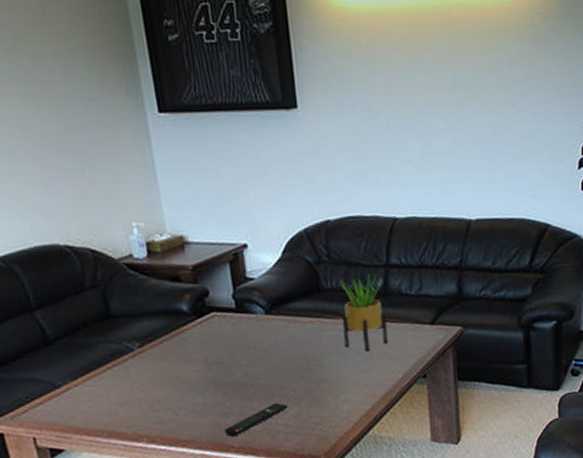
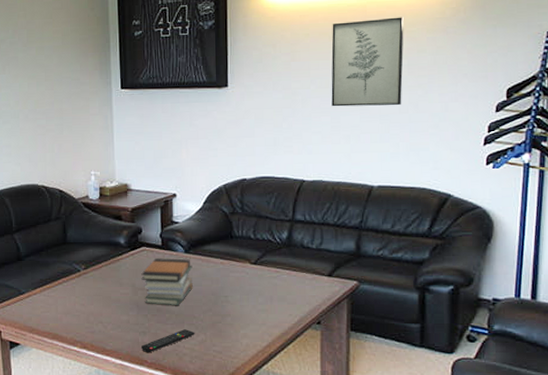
book stack: none [214,321,280,380] -> present [141,258,193,305]
potted plant: present [340,274,388,352] -> none [248,227,288,294]
wall art: none [413,22,495,130] -> present [331,17,404,107]

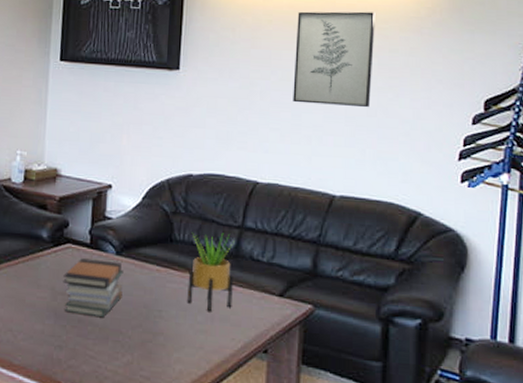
remote control: present [142,329,195,353] -> none [55,346,120,373]
potted plant: none [248,227,288,294] -> present [187,233,235,312]

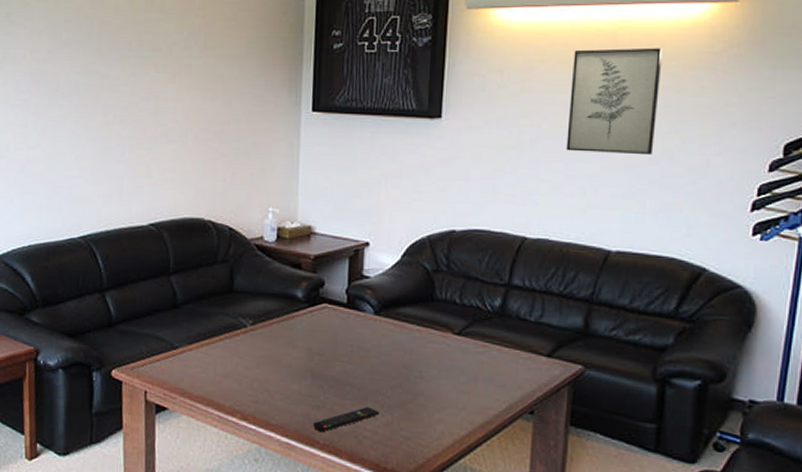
remote control: none [55,346,120,373] -> present [313,407,380,433]
book stack: present [63,258,124,317] -> none [319,318,383,377]
potted plant: present [187,233,235,312] -> none [449,291,500,373]

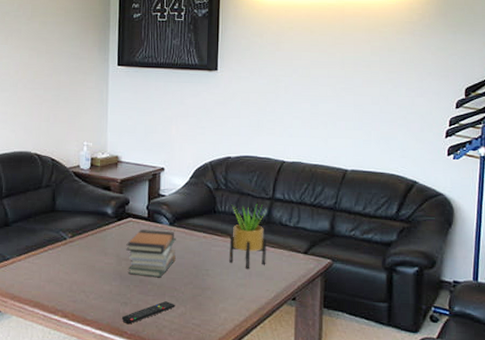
book stack: none [319,318,383,377] -> present [126,230,176,277]
potted plant: none [449,291,500,373] -> present [229,204,267,269]
wall art: present [566,47,663,156] -> none [311,18,377,97]

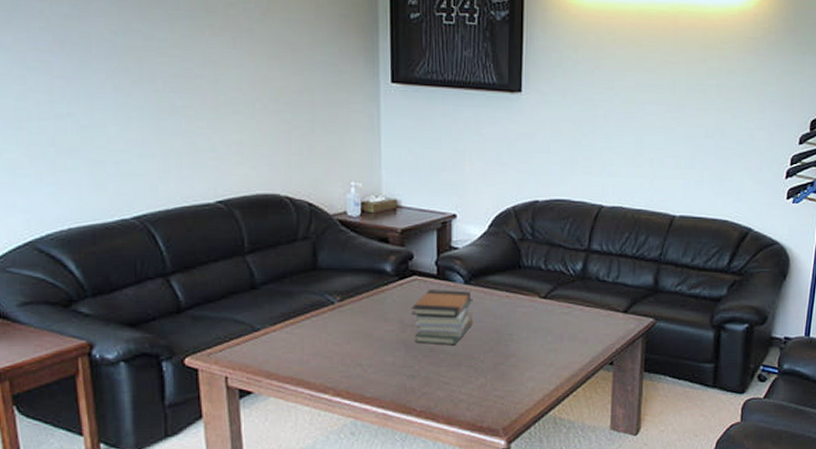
remote control: present [122,301,175,324] -> none [409,372,474,400]
potted plant: present [229,204,267,269] -> none [537,257,581,332]

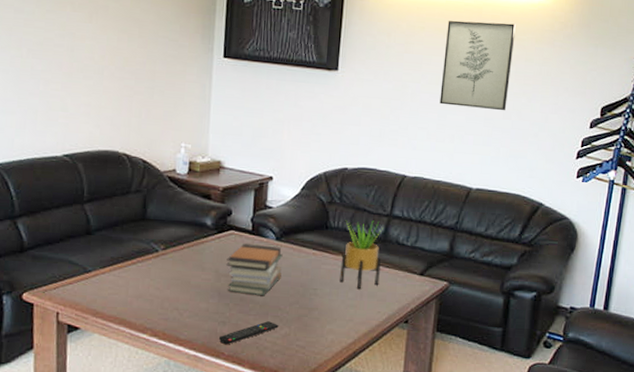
remote control: none [409,372,474,400] -> present [219,321,279,345]
potted plant: none [537,257,581,332] -> present [340,220,383,290]
wall art: none [636,30,716,130] -> present [440,20,516,111]

